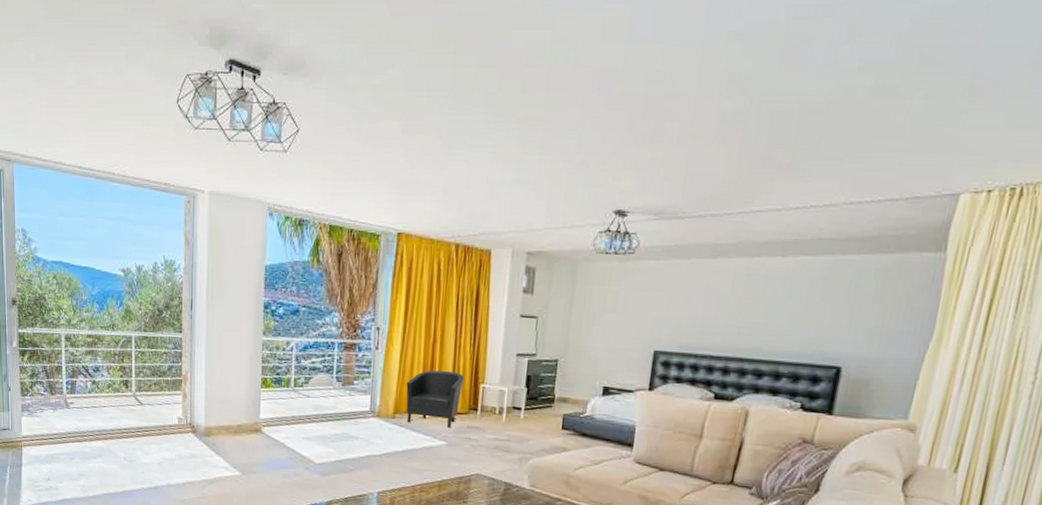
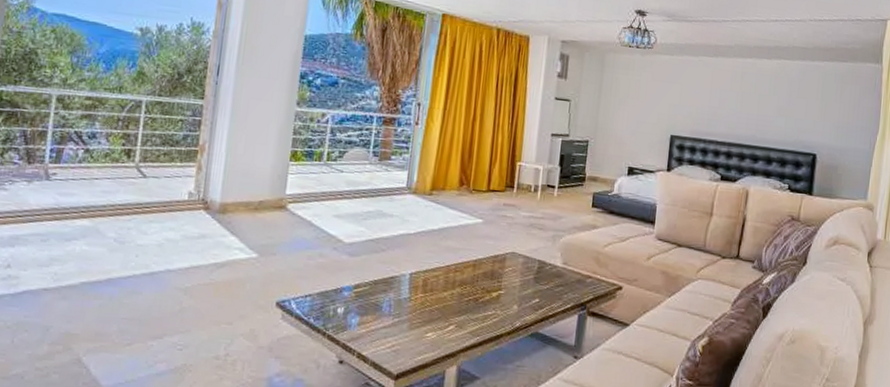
armchair: present [406,370,464,428] -> none [443,147,502,206]

